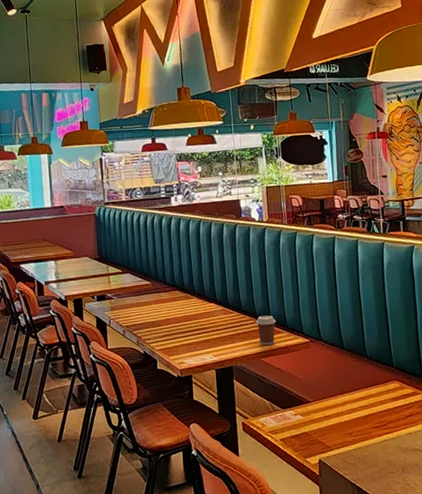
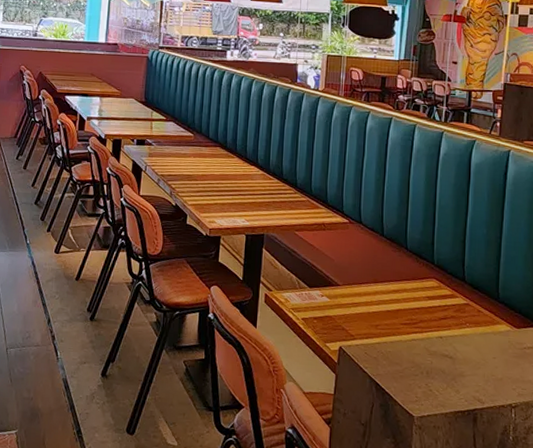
coffee cup: present [256,315,277,345] -> none [295,188,317,219]

